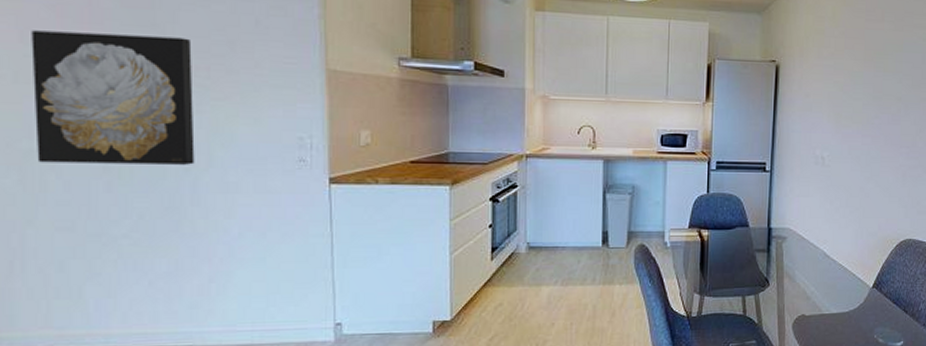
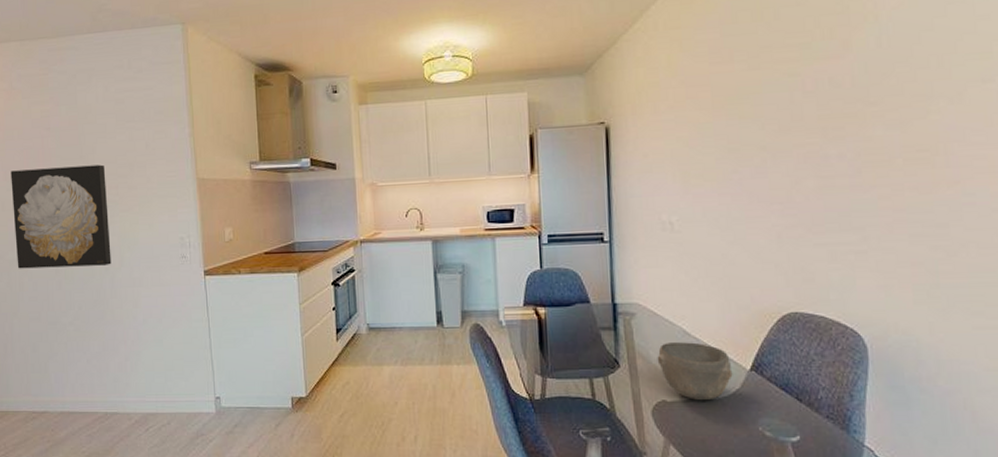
bowl: none [801,263,859,314] -> present [657,342,733,401]

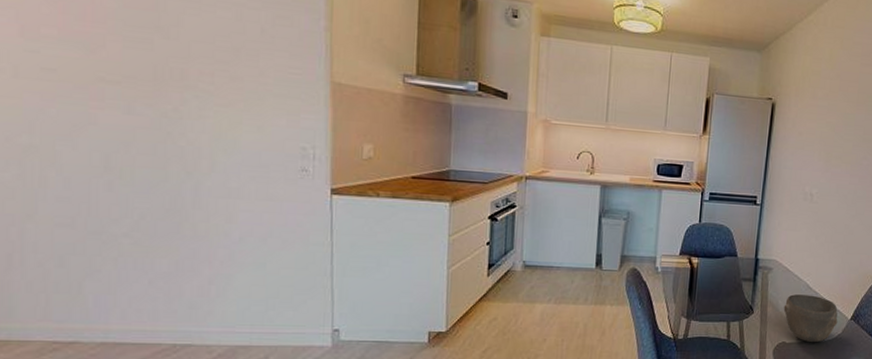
wall art: present [11,164,112,269] -> none [32,25,198,169]

